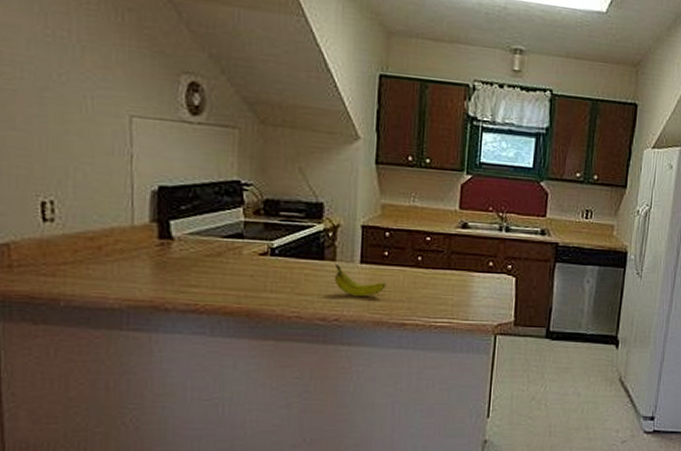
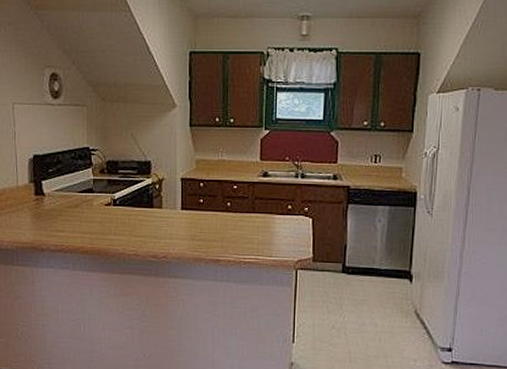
fruit: present [334,264,386,296] -> none [161,211,202,237]

